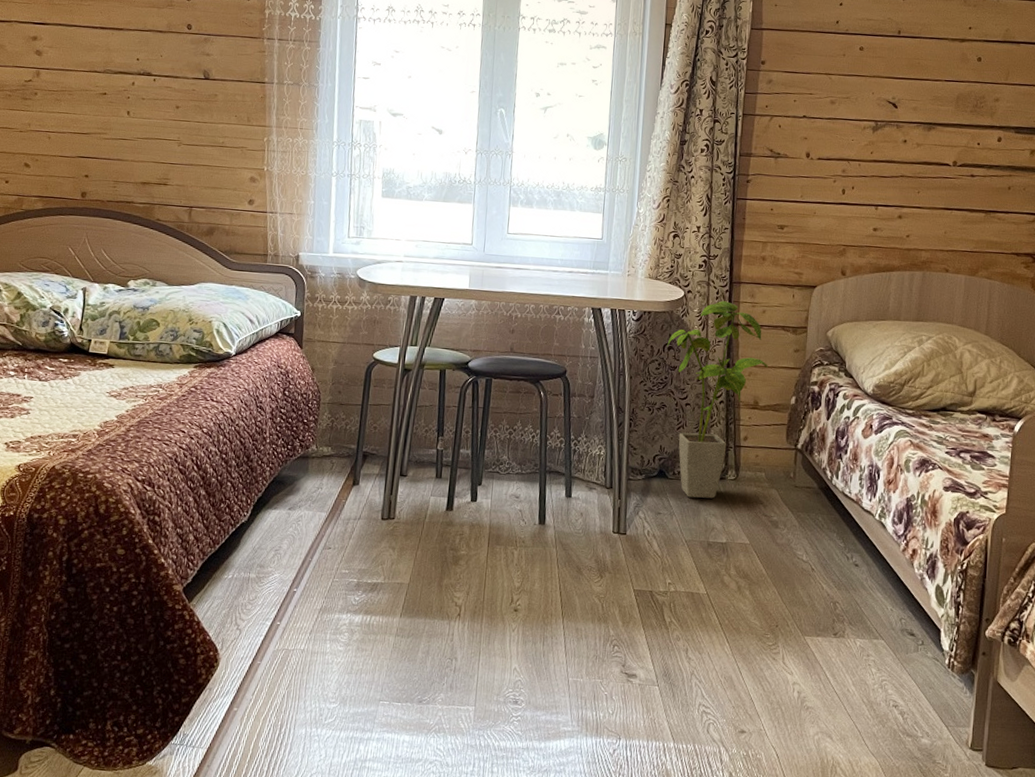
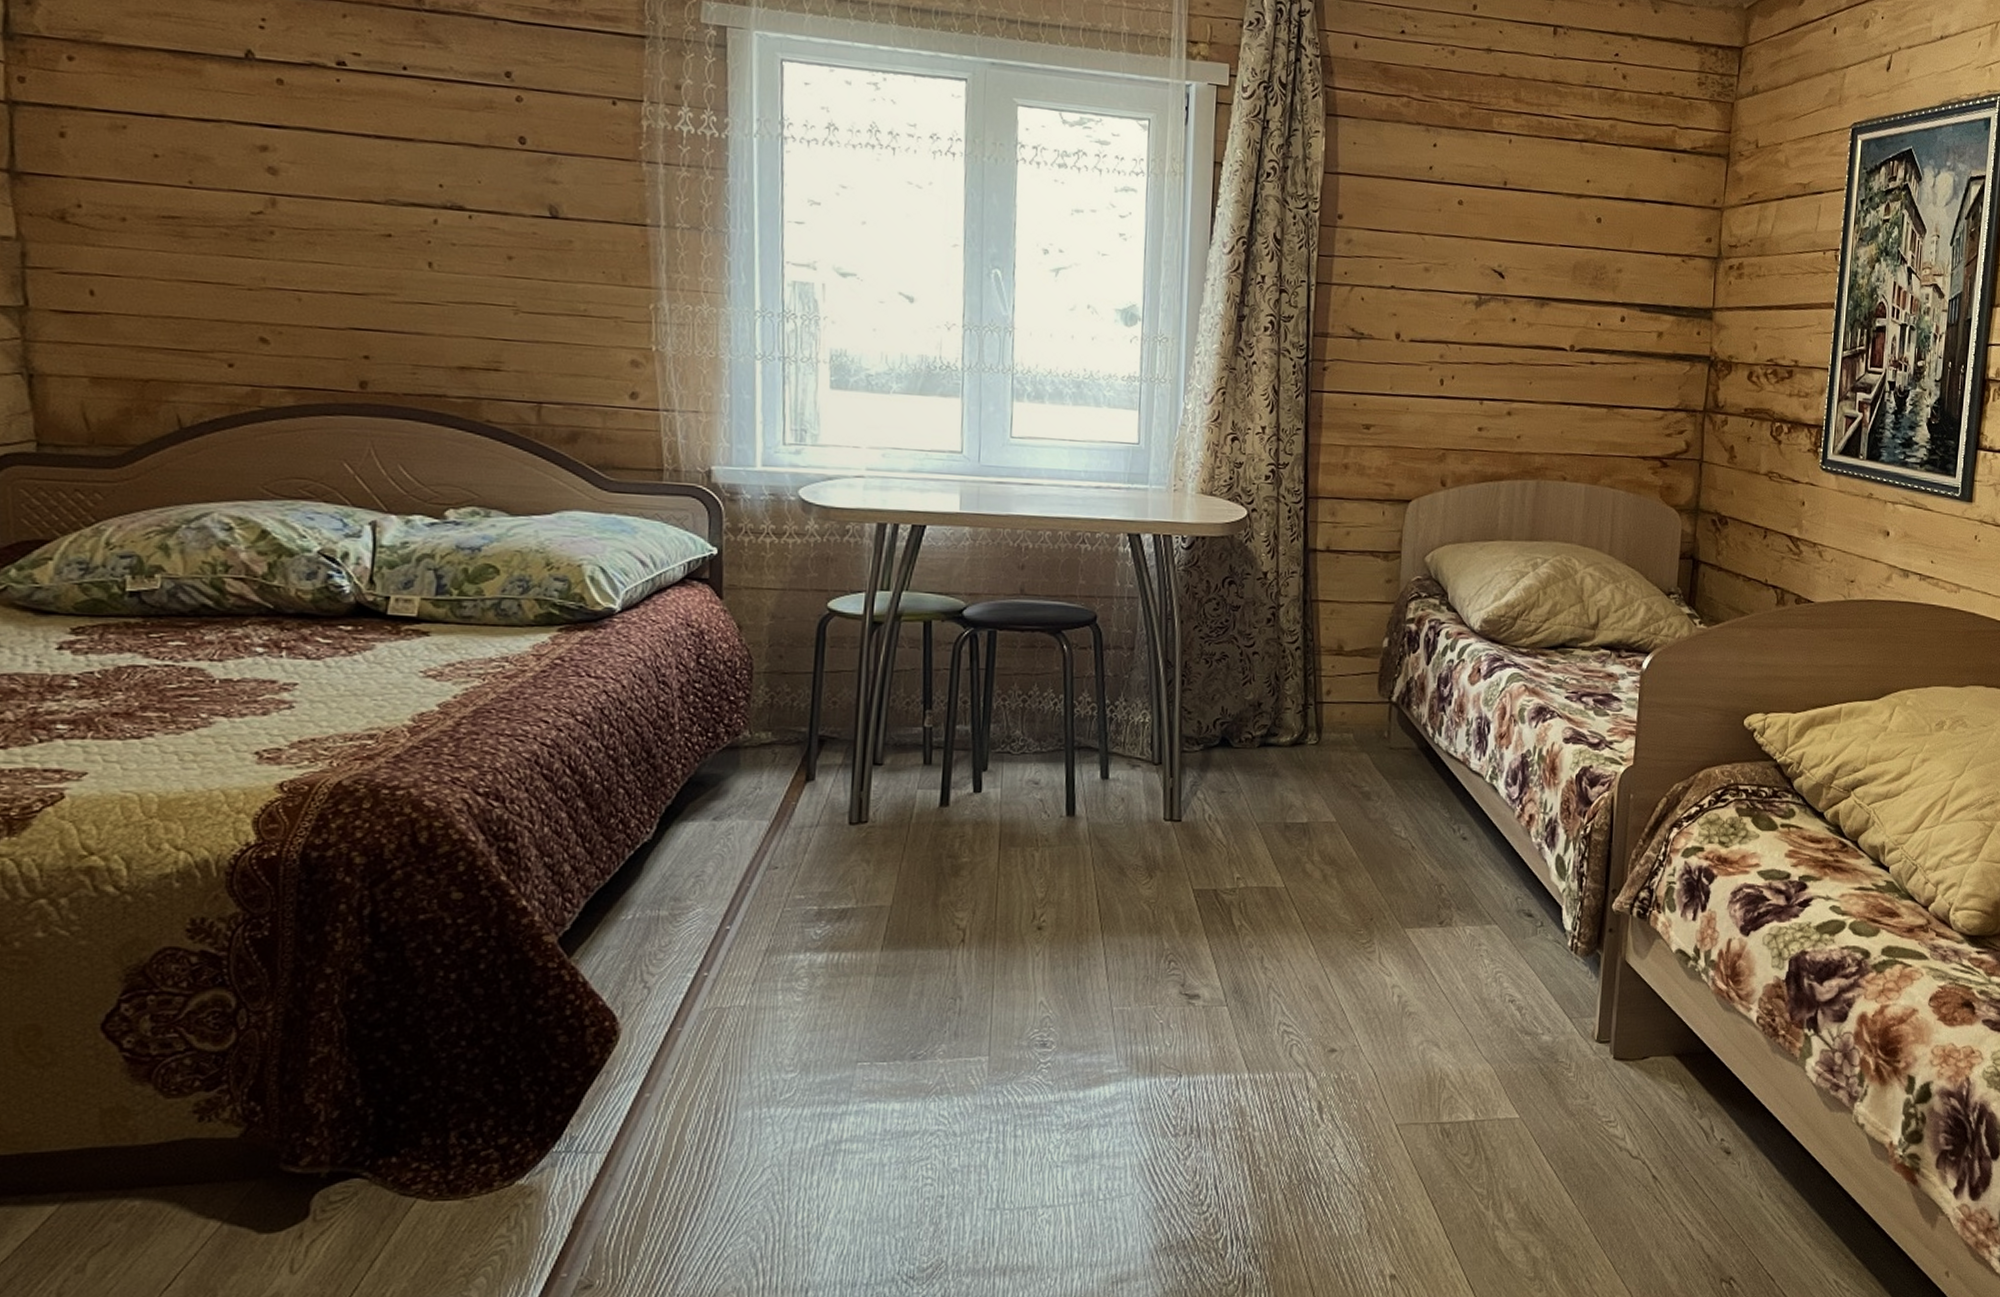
house plant: present [667,301,768,499] -> none [1227,521,1354,770]

